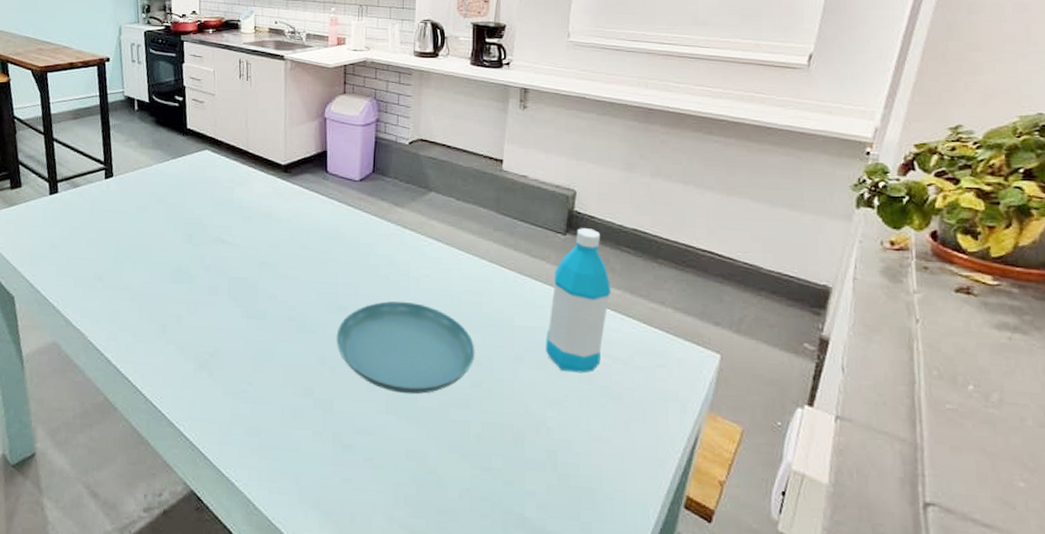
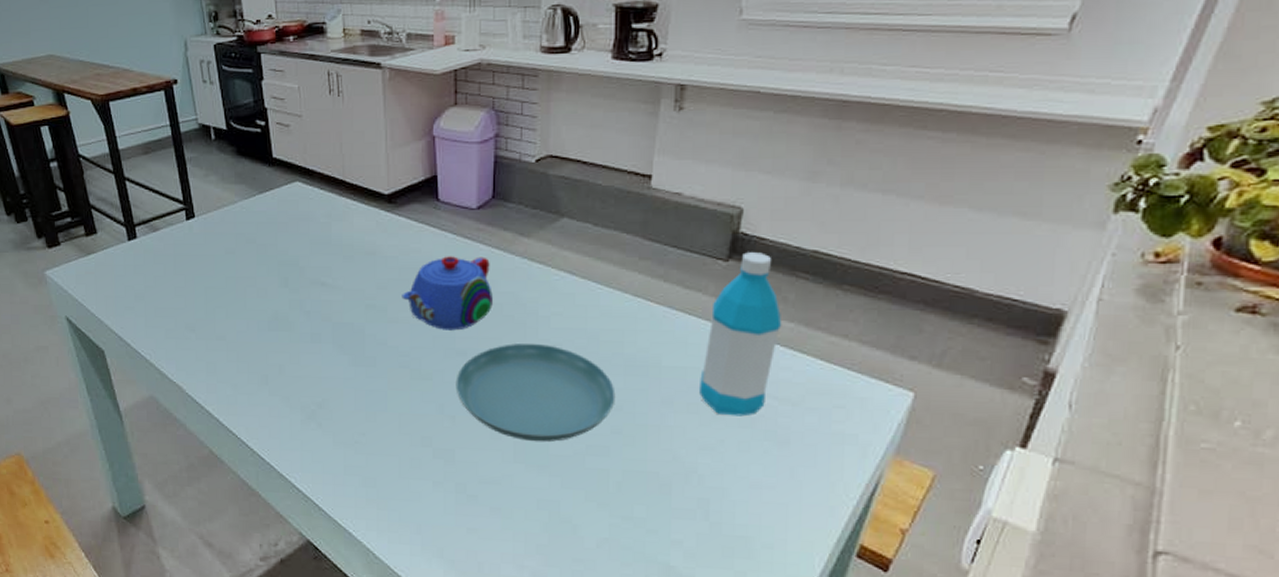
teapot: none [292,221,371,288] -> present [401,256,493,331]

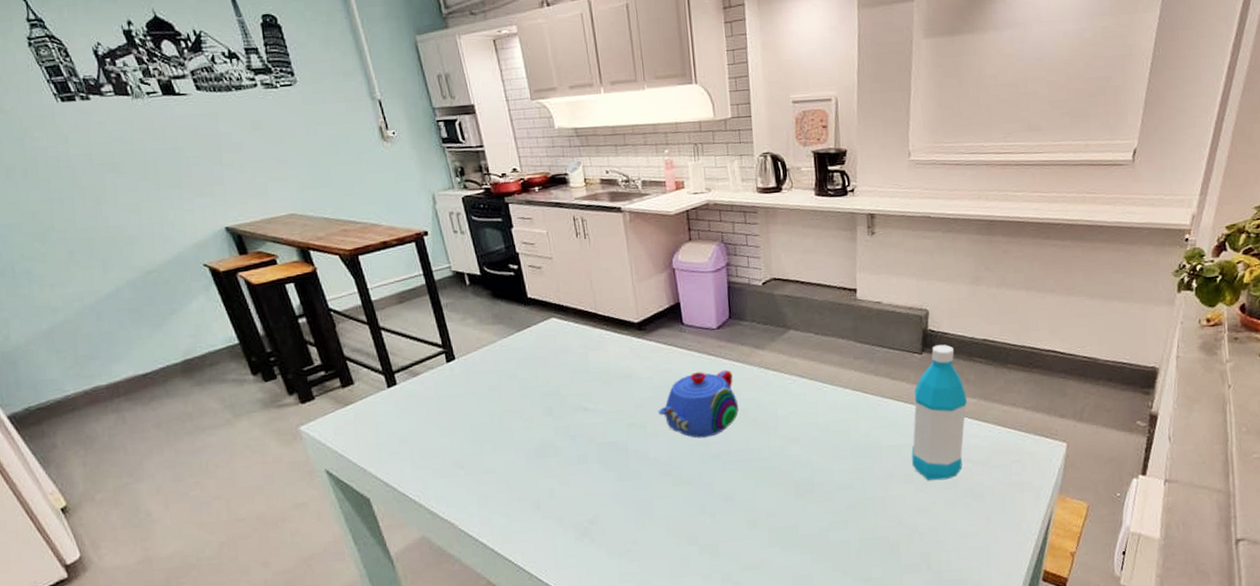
saucer: present [455,342,616,442] -> none [713,440,848,526]

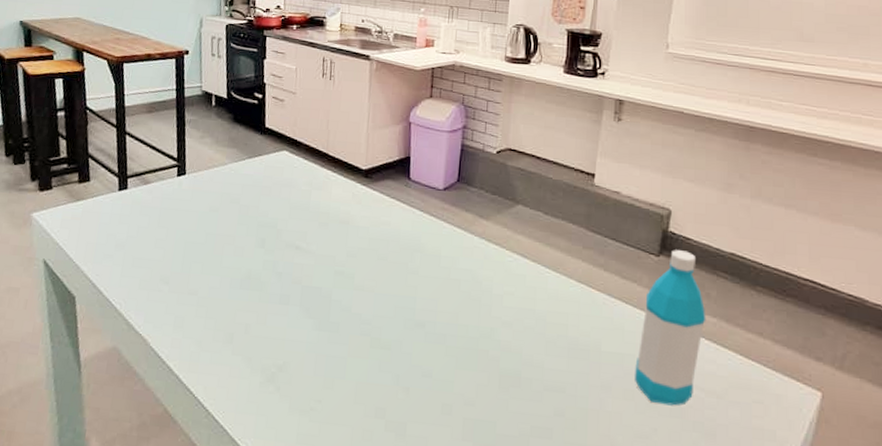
teapot: present [658,370,738,438] -> none [369,231,452,303]

